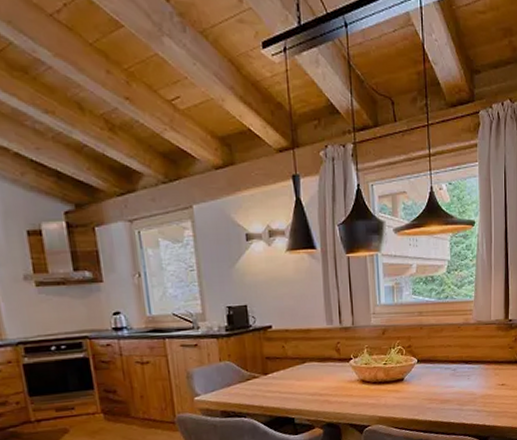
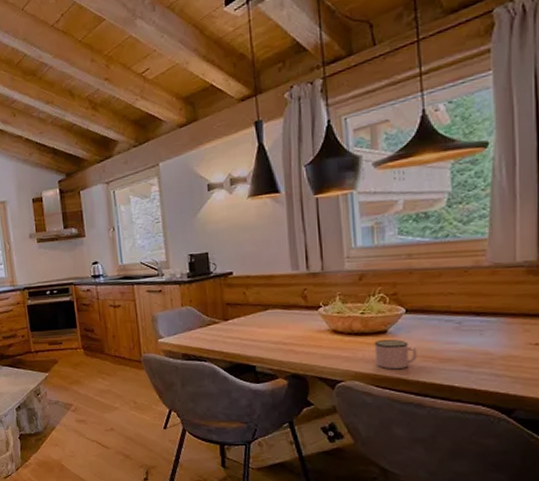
mug: none [394,386,425,412] -> present [374,340,417,370]

